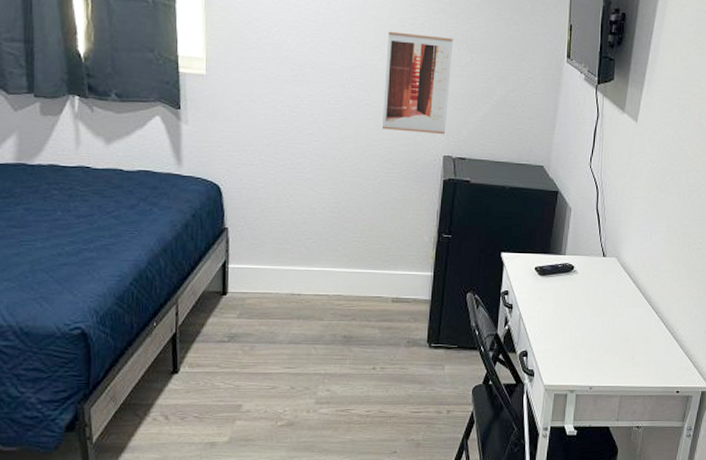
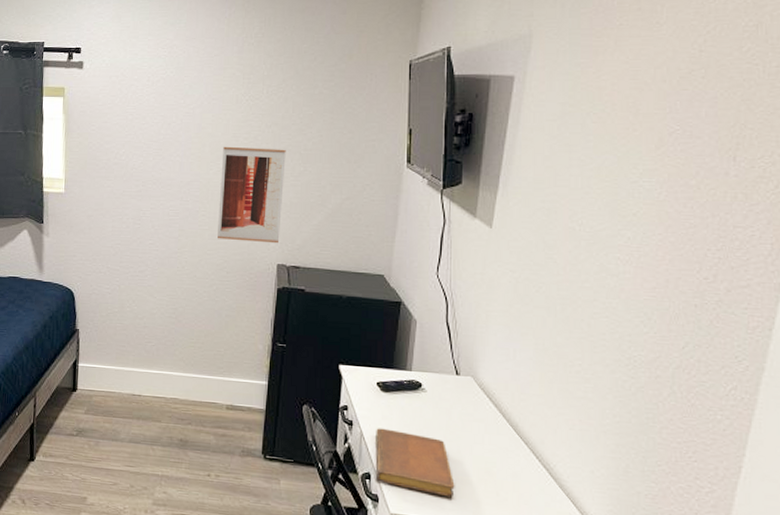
notebook: none [533,309,599,365] -> present [376,428,455,498]

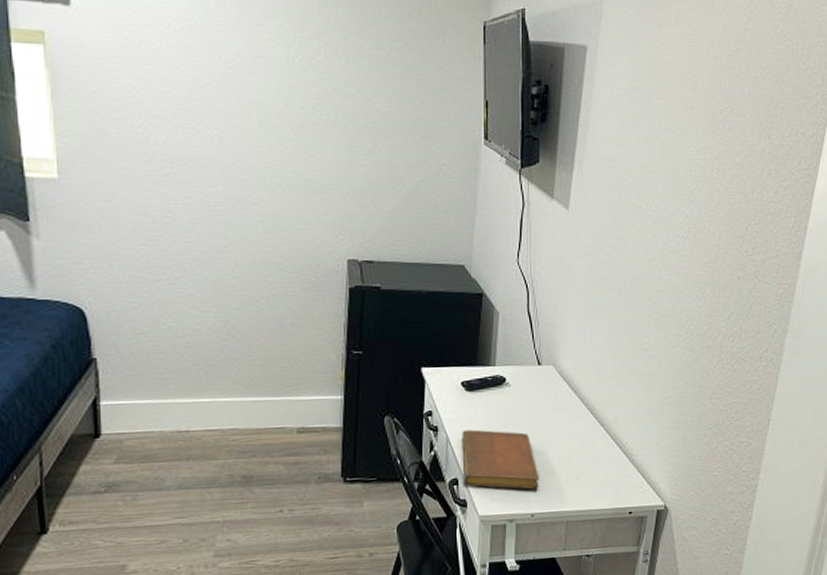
wall art: present [218,146,286,244] -> none [273,117,351,235]

